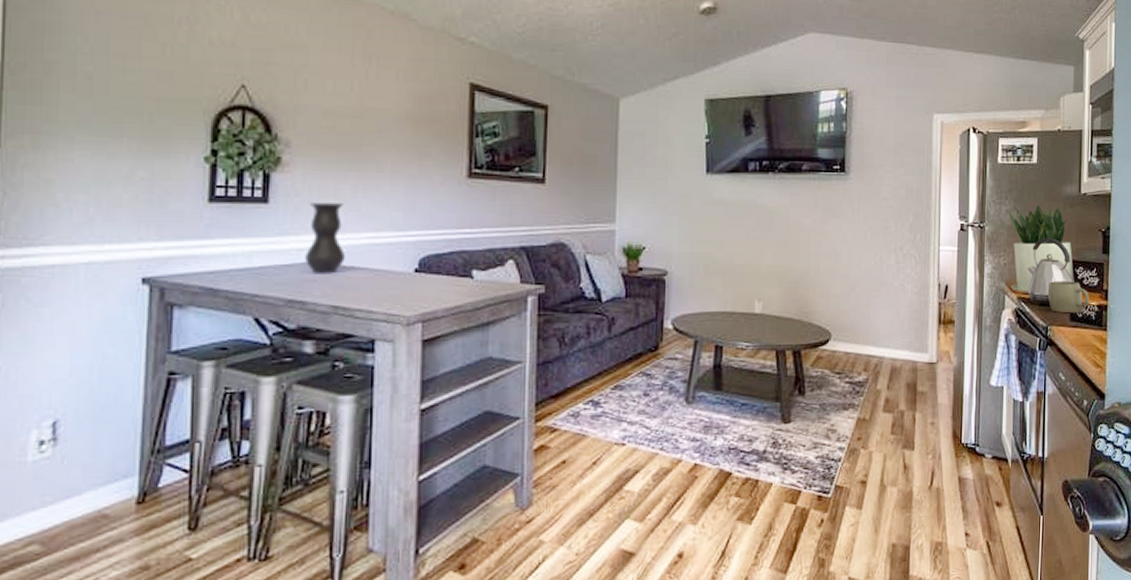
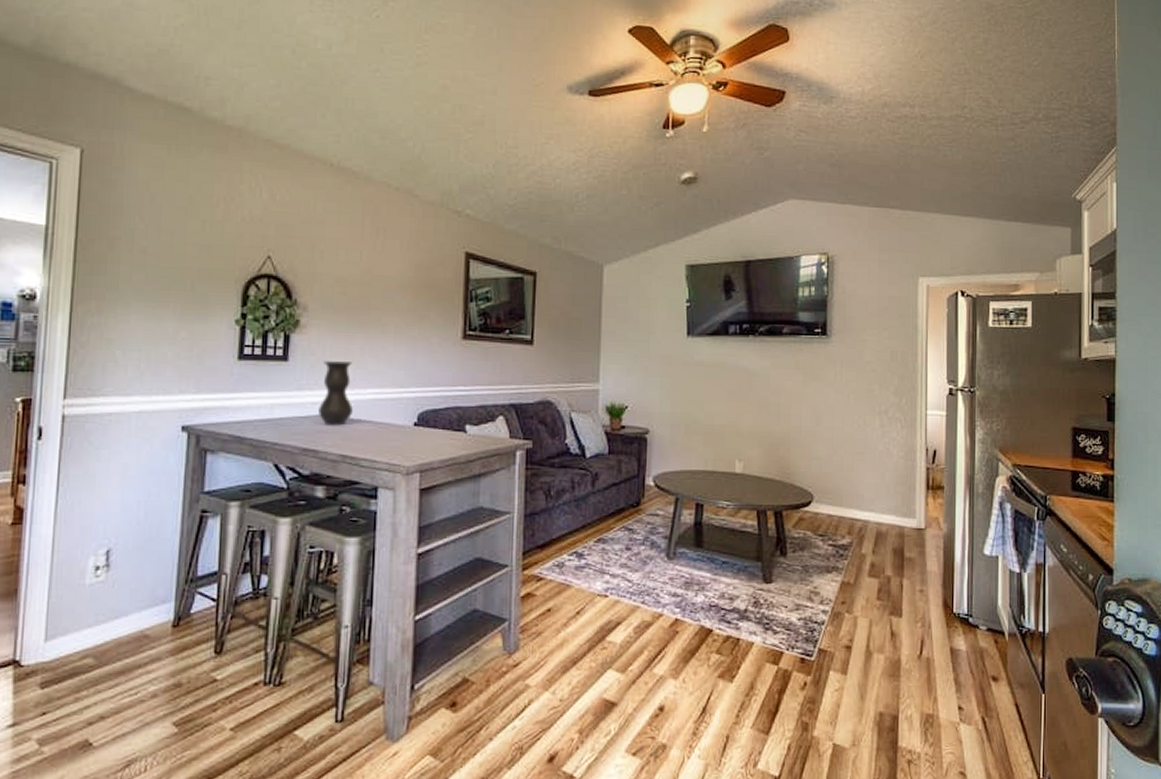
planter: present [1007,205,1082,295] -> none [1000,370,1084,462]
kettle: present [1027,238,1074,306] -> none [1022,404,1076,474]
mug: present [1047,281,1089,314] -> none [1046,449,1093,483]

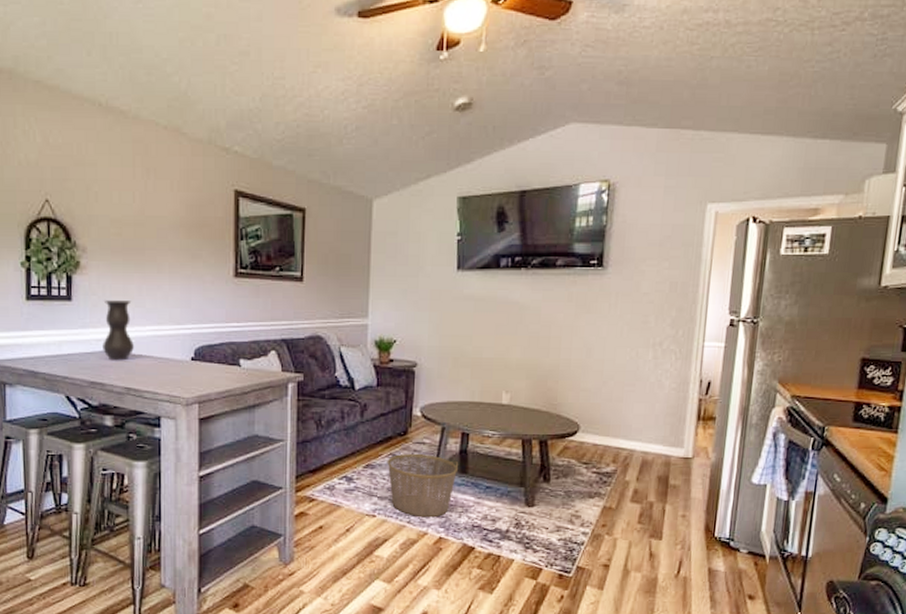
basket: none [618,526,694,597] -> present [385,453,459,518]

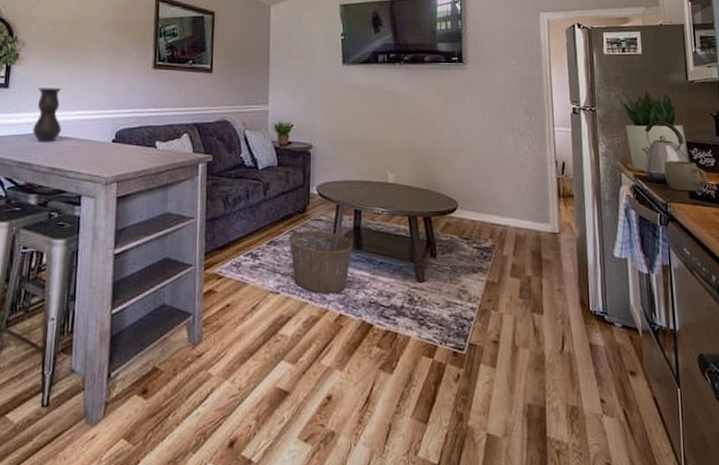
planter: none [784,299,871,393] -> present [617,91,698,173]
kettle: none [803,334,862,406] -> present [641,121,690,184]
mug: none [828,380,879,414] -> present [663,161,707,192]

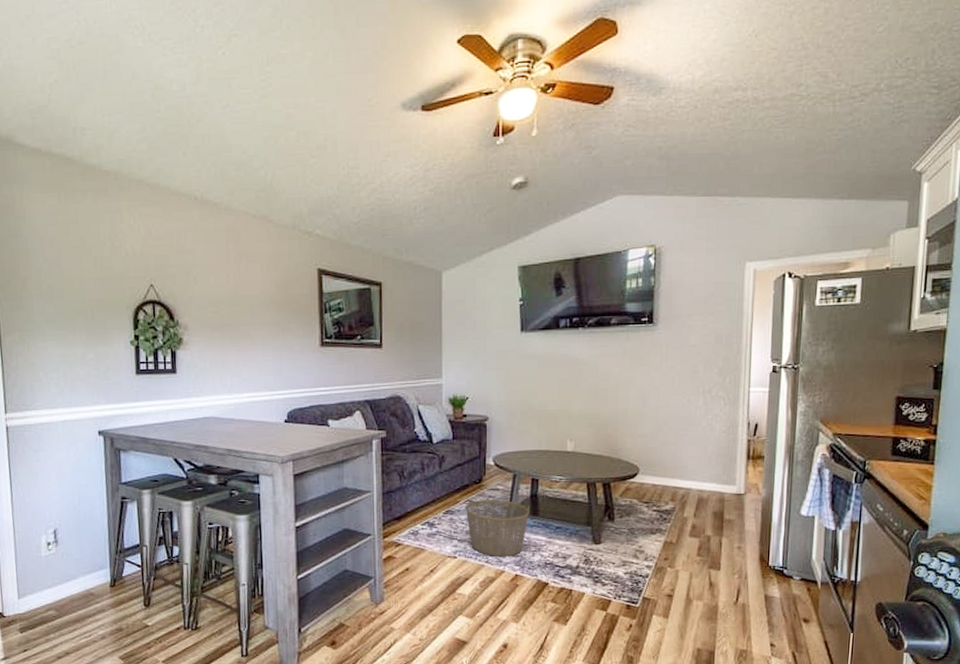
vase: present [33,88,62,143] -> none [205,371,233,426]
planter: present [617,91,698,173] -> none [825,344,907,431]
kettle: present [641,121,690,184] -> none [844,376,898,442]
mug: present [663,161,707,192] -> none [867,417,915,448]

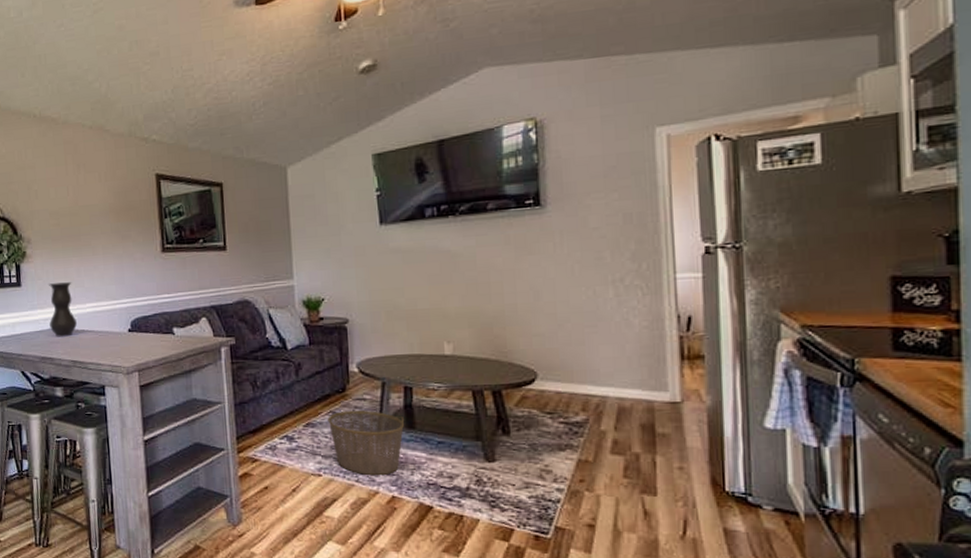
vase: none [205,371,233,426] -> present [49,282,77,337]

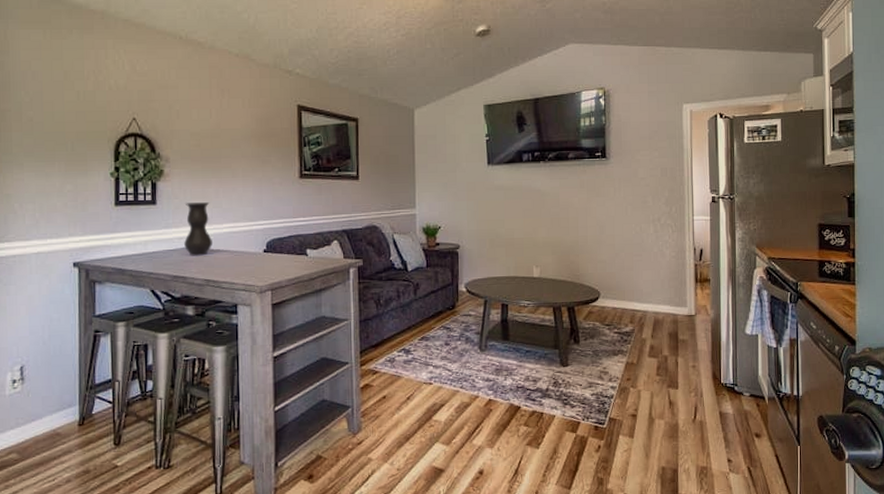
basket: present [326,410,405,476] -> none [438,324,501,382]

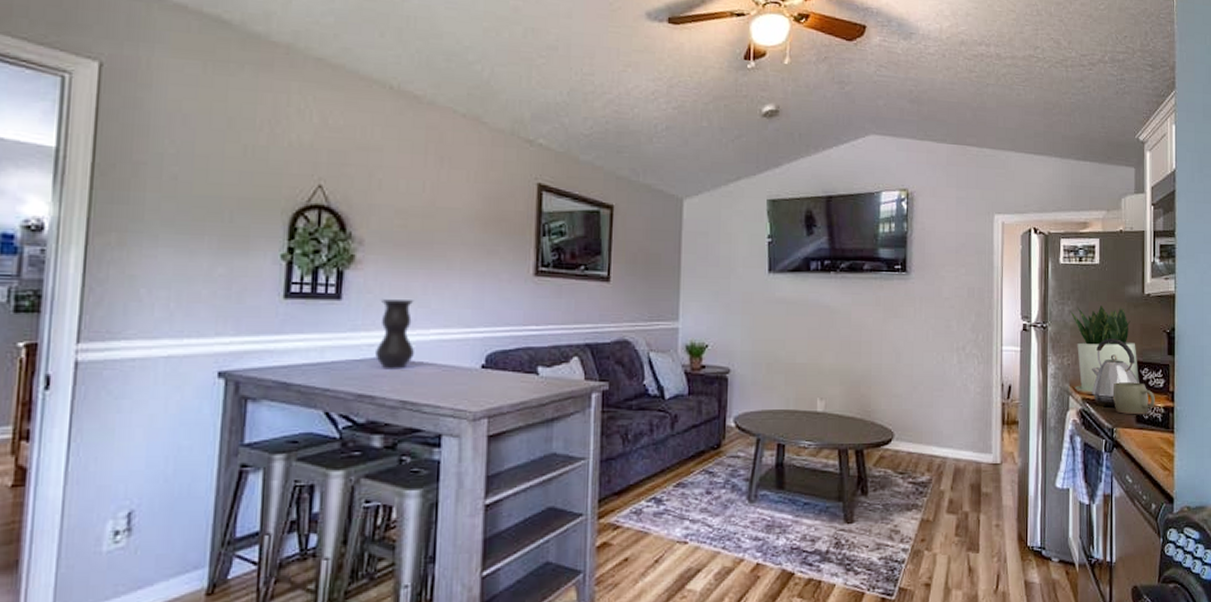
planter: none [755,177,829,255] -> present [1070,306,1147,395]
kettle: none [775,205,821,265] -> present [1091,339,1139,407]
mug: none [796,242,837,271] -> present [1112,382,1155,415]

